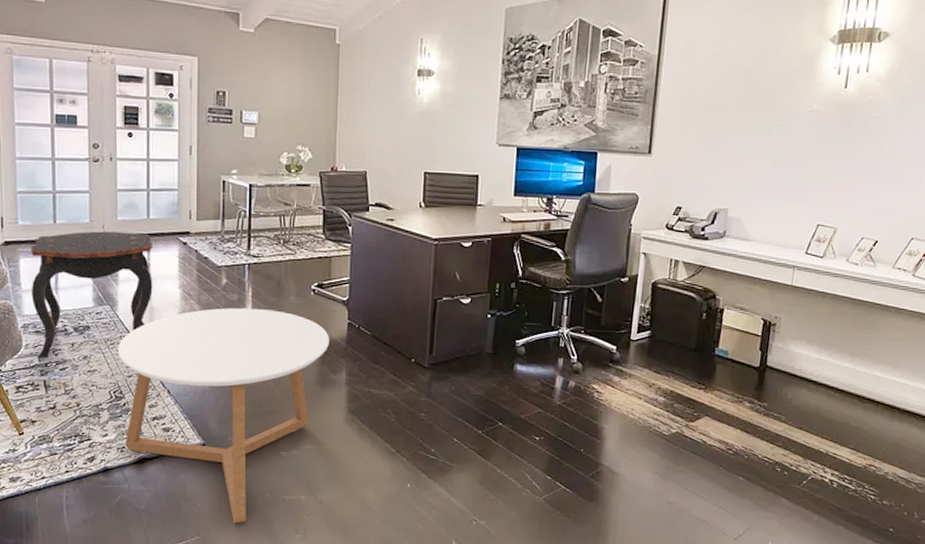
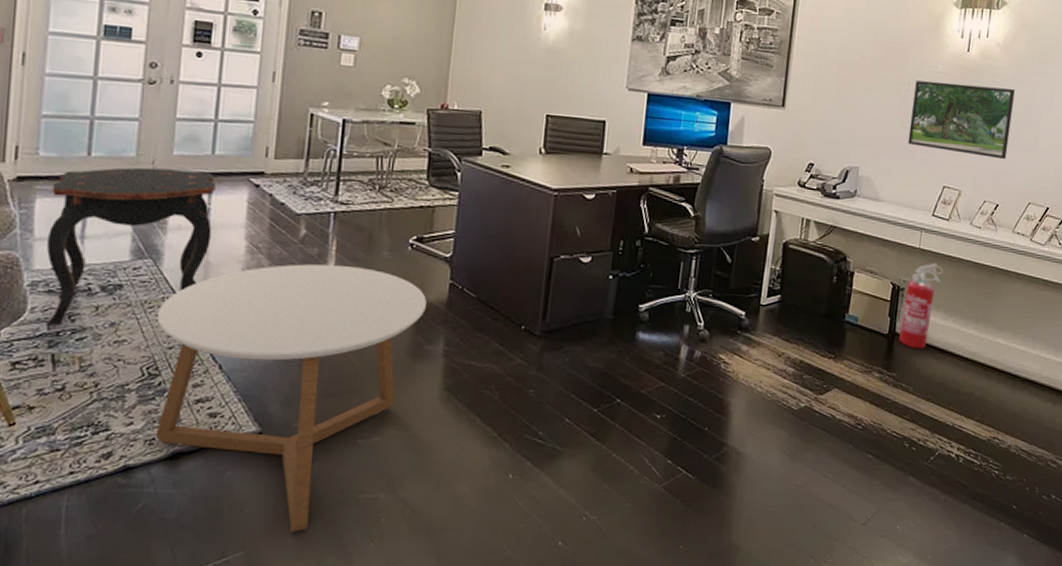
fire extinguisher: none [770,299,817,381] -> present [899,263,943,349]
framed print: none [779,120,897,196] -> present [907,81,1015,160]

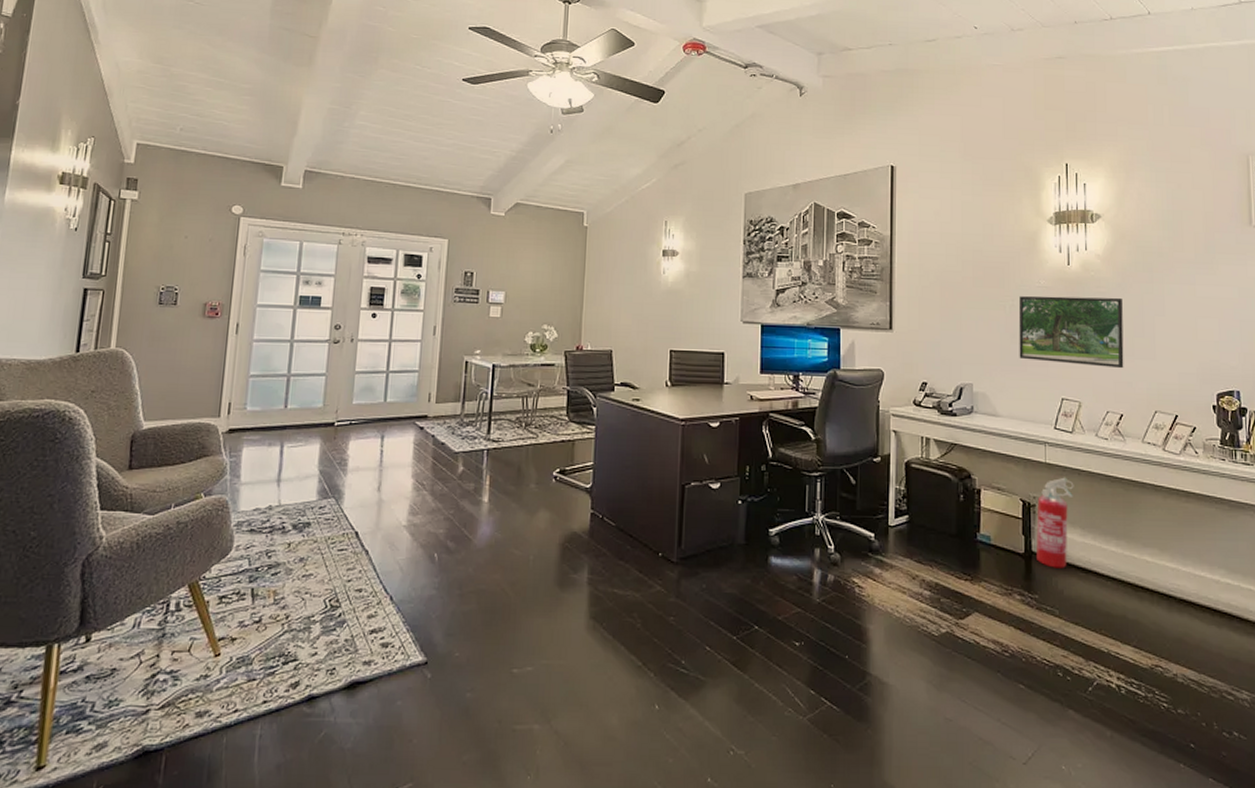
side table: present [46,167,216,325] -> none [249,416,387,561]
coffee table: present [155,264,427,533] -> none [336,498,571,764]

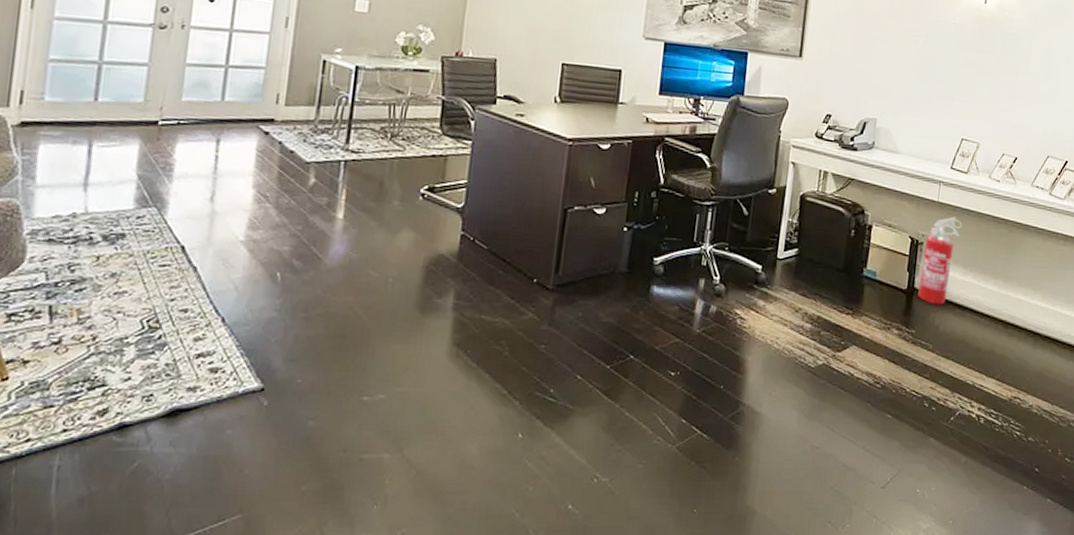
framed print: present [1018,296,1124,369] -> none [925,32,1032,113]

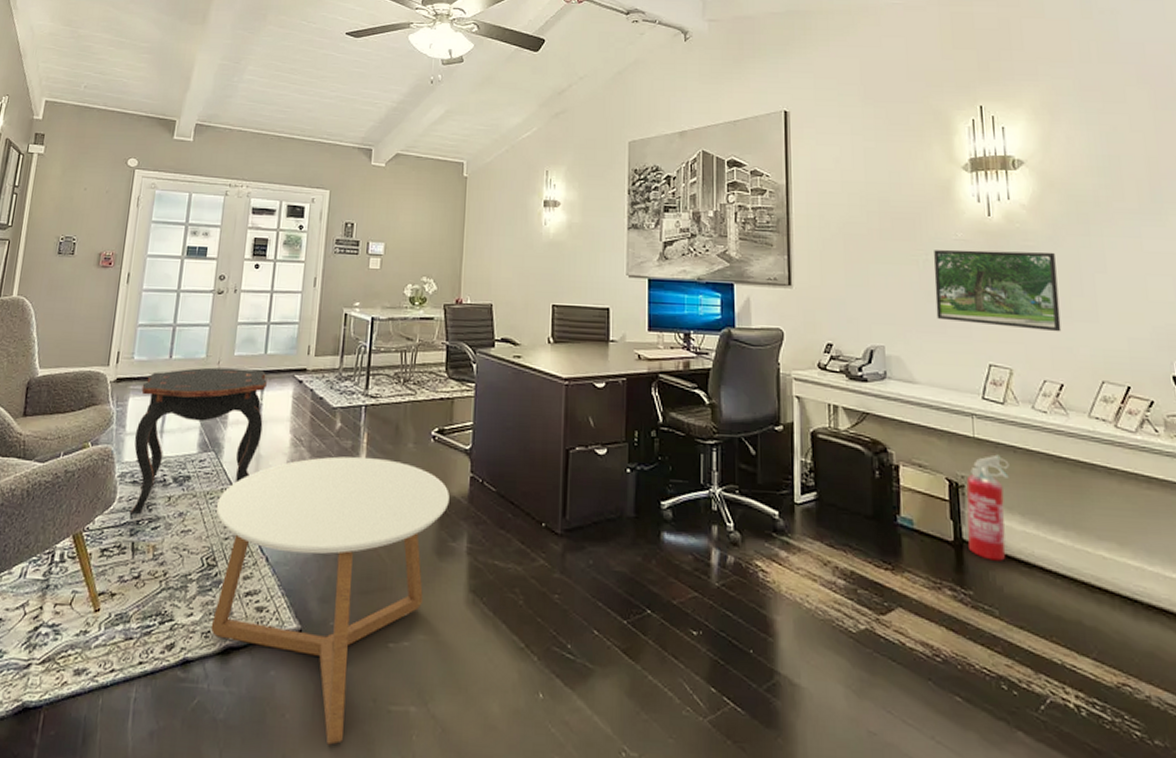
side table: none [46,113,224,275] -> present [130,367,267,514]
coffee table: none [153,213,437,495] -> present [210,456,450,745]
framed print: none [925,32,1032,113] -> present [934,249,1062,332]

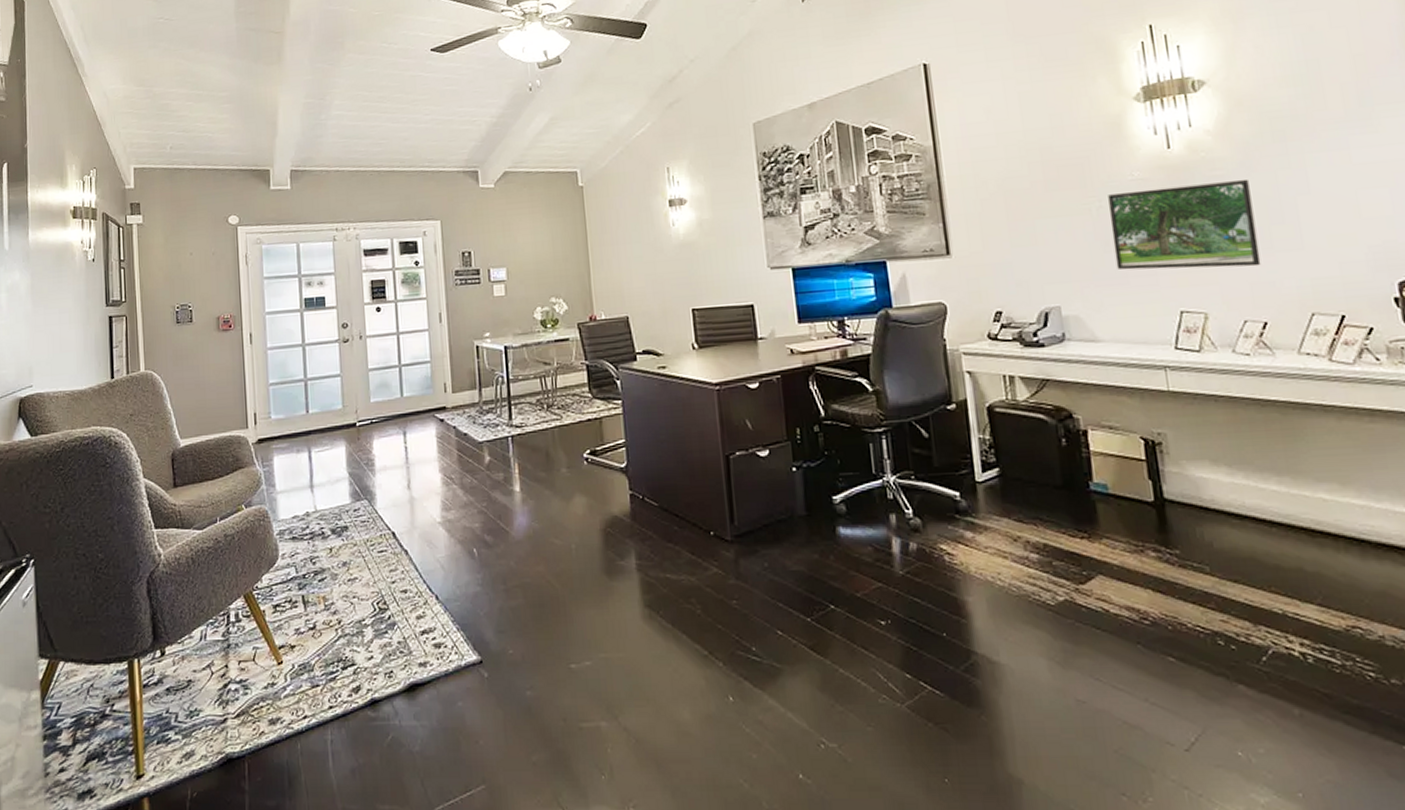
side table: present [130,367,267,514] -> none [284,413,412,568]
coffee table: present [210,456,450,745] -> none [378,487,612,765]
fire extinguisher: present [966,454,1010,561] -> none [1163,406,1213,517]

